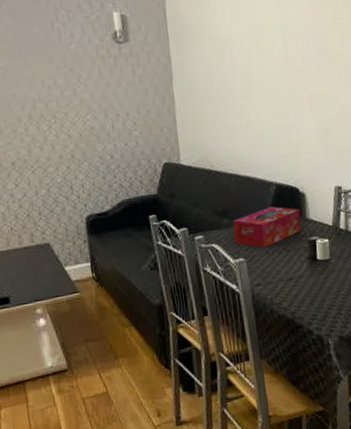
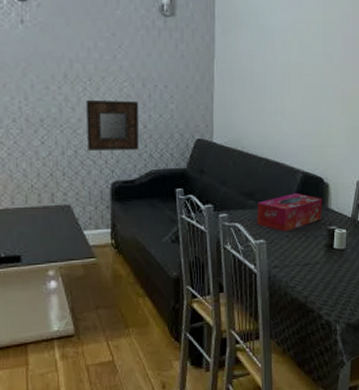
home mirror: none [52,133,109,187] -> present [86,100,139,150]

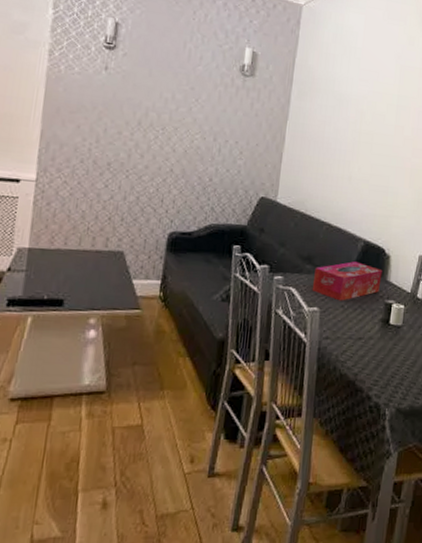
home mirror: present [86,100,139,150] -> none [150,149,208,203]

